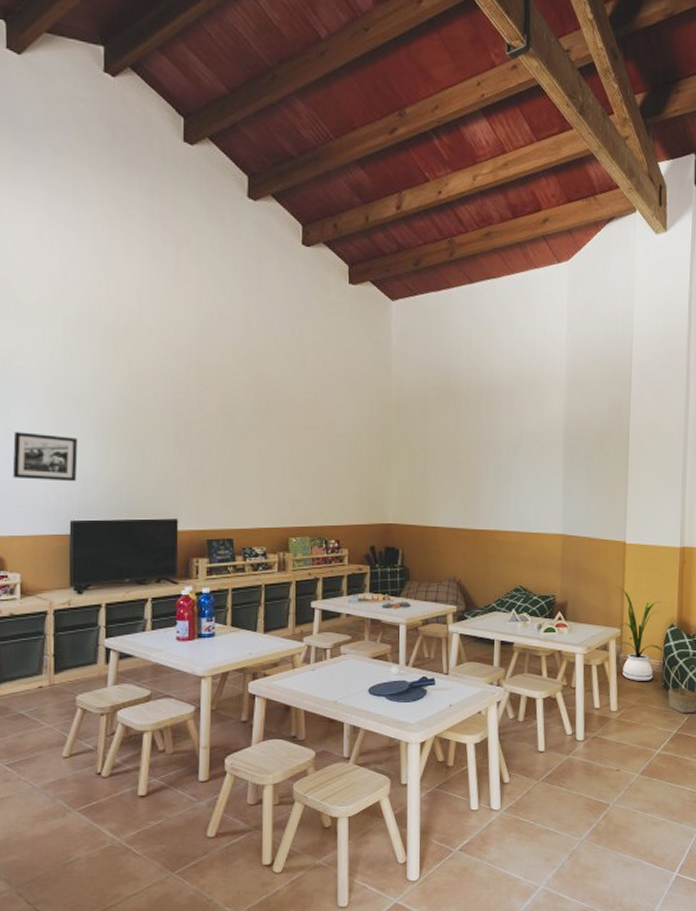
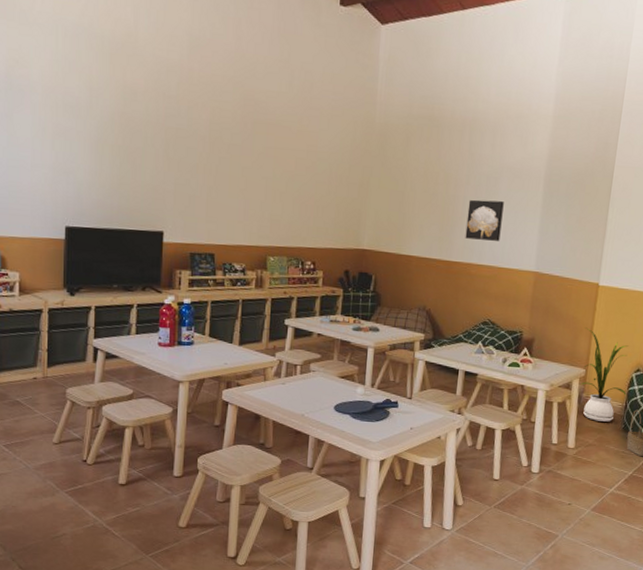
picture frame: present [12,432,78,482] -> none [14,138,74,190]
wall art: none [490,466,526,506] -> present [465,199,504,241]

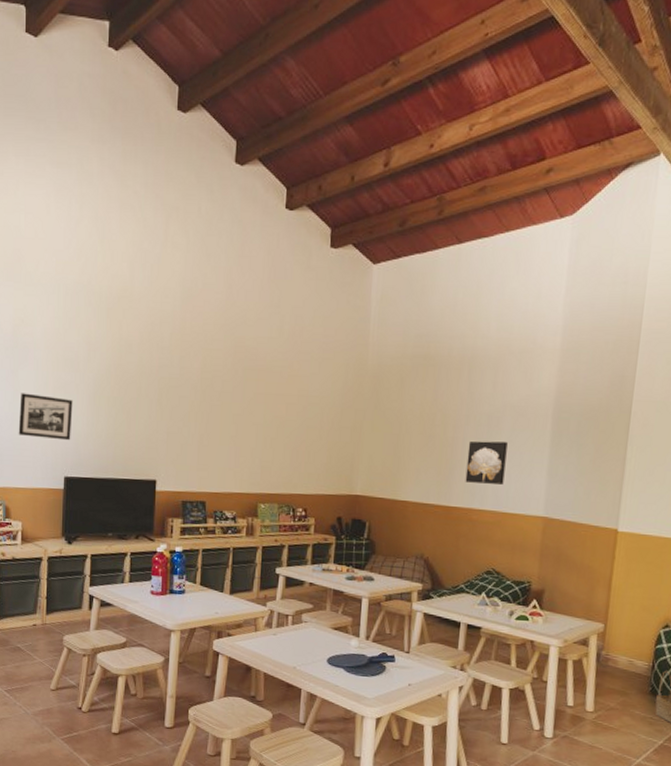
picture frame: none [14,138,74,190] -> present [18,393,73,441]
house plant: present [581,327,629,422] -> none [599,578,655,684]

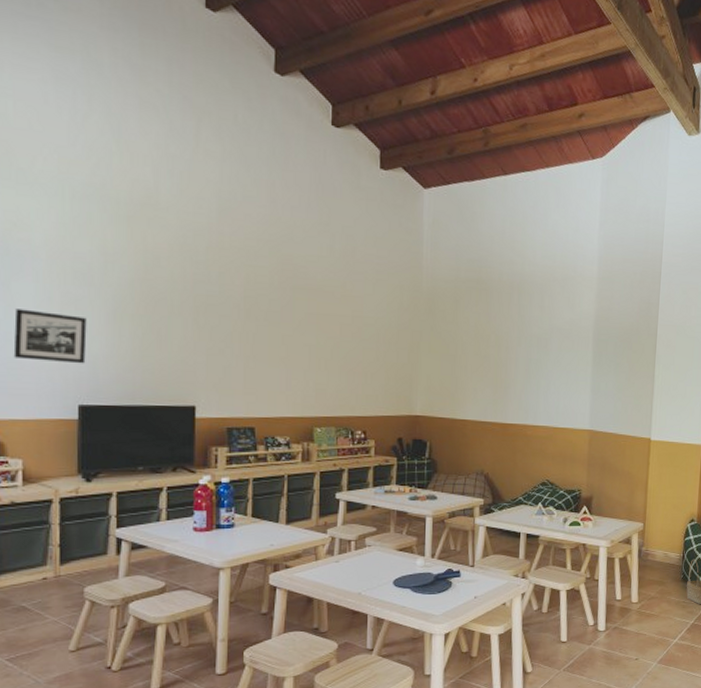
wall art: present [465,441,508,485] -> none [519,361,556,401]

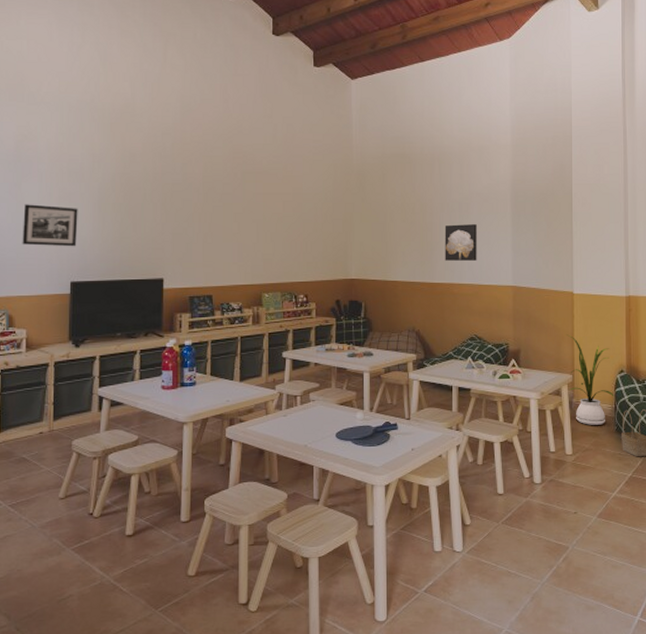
wall art: none [519,361,556,401] -> present [444,224,477,261]
house plant: none [640,482,683,574] -> present [566,334,614,425]

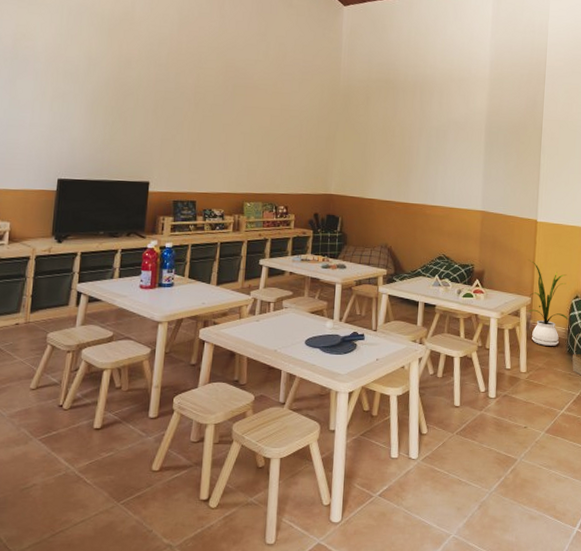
picture frame: present [22,204,78,247] -> none [12,100,71,146]
wall art: present [444,224,477,261] -> none [420,149,452,185]

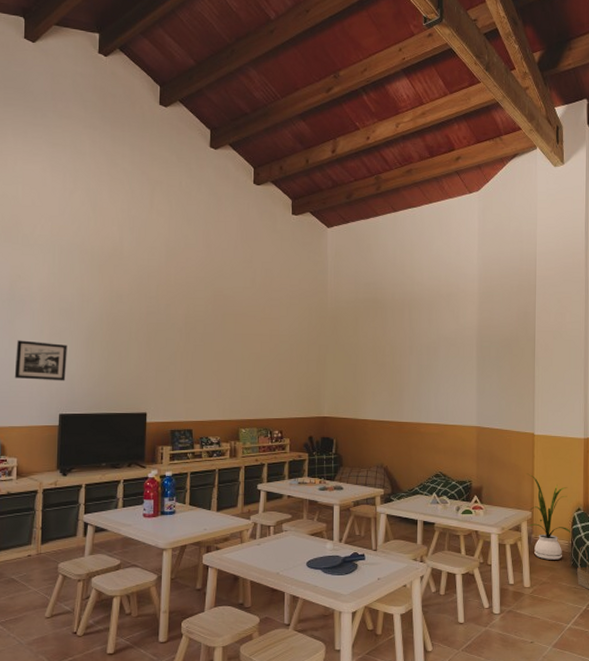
picture frame: none [12,100,71,146] -> present [14,340,67,381]

